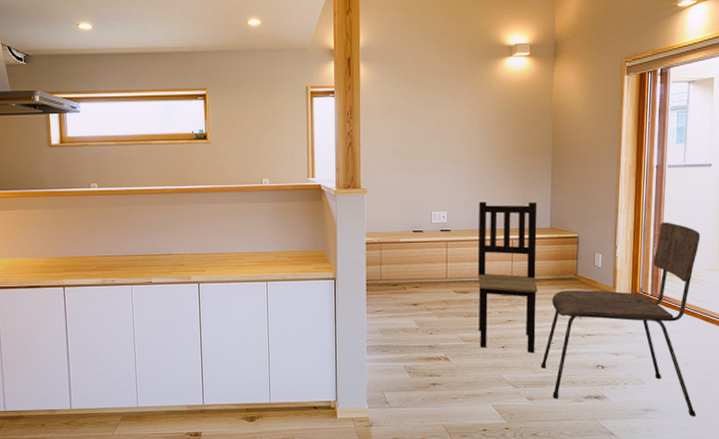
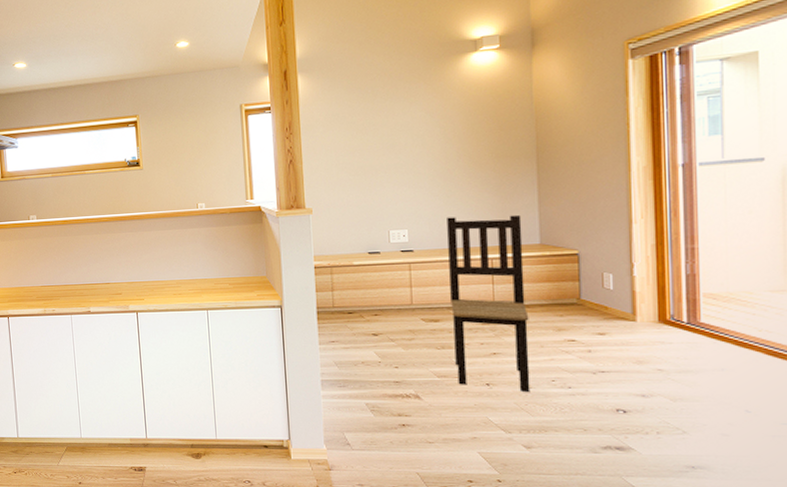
dining chair: present [541,222,701,417] -> none [539,232,770,480]

